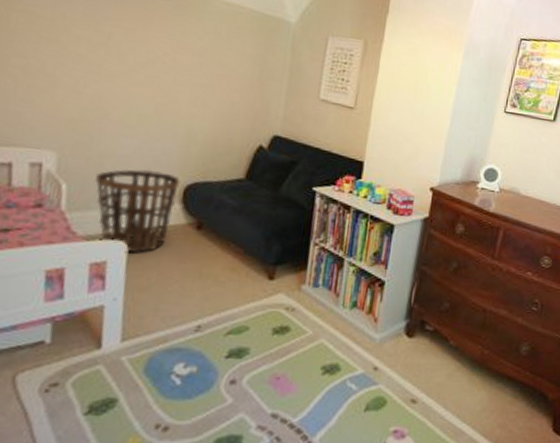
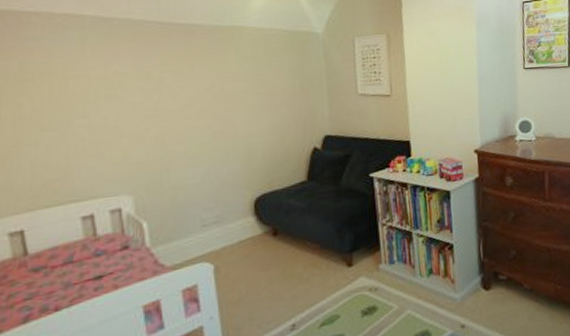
basket: present [95,169,181,253] -> none [172,191,251,273]

